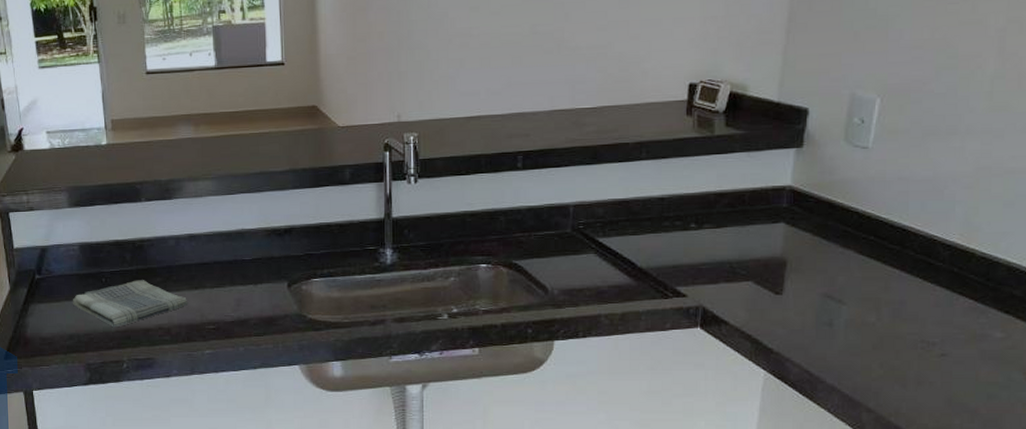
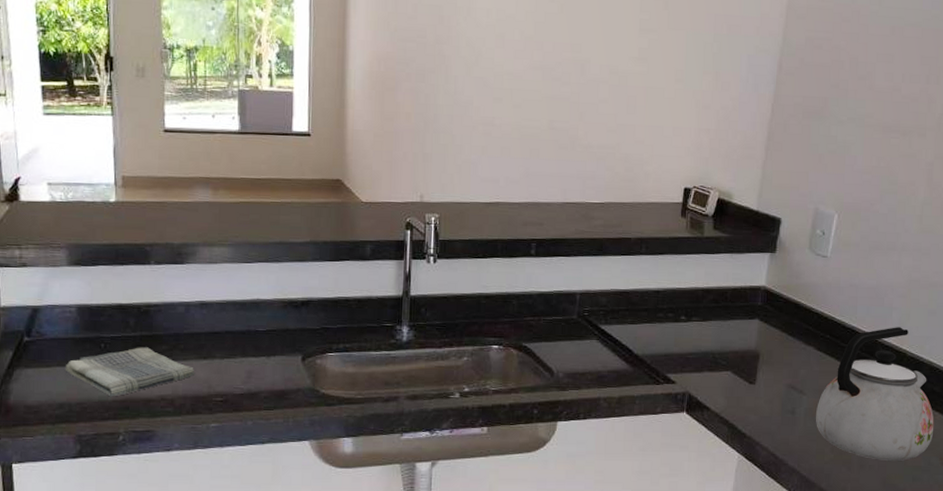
kettle: none [859,223,1015,376] -> present [816,327,934,461]

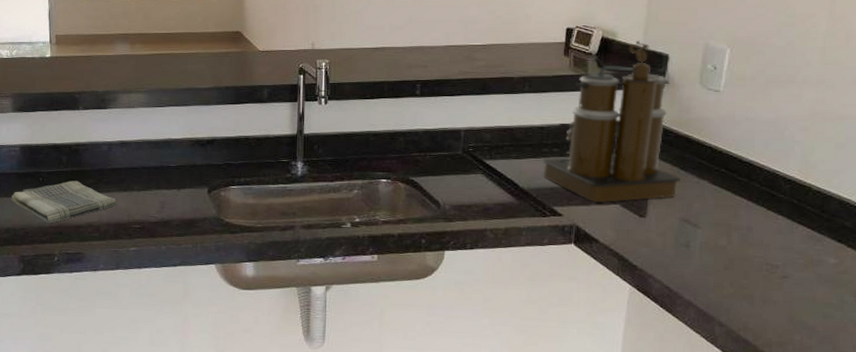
coffee maker: none [657,203,789,370] -> present [542,41,680,203]
kettle: present [816,327,934,461] -> none [713,160,846,297]

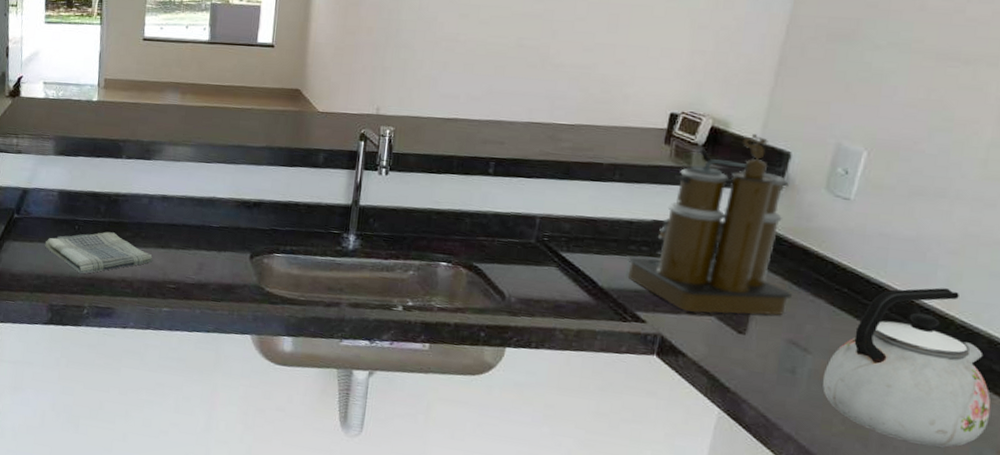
kettle: none [713,160,846,297] -> present [823,287,991,448]

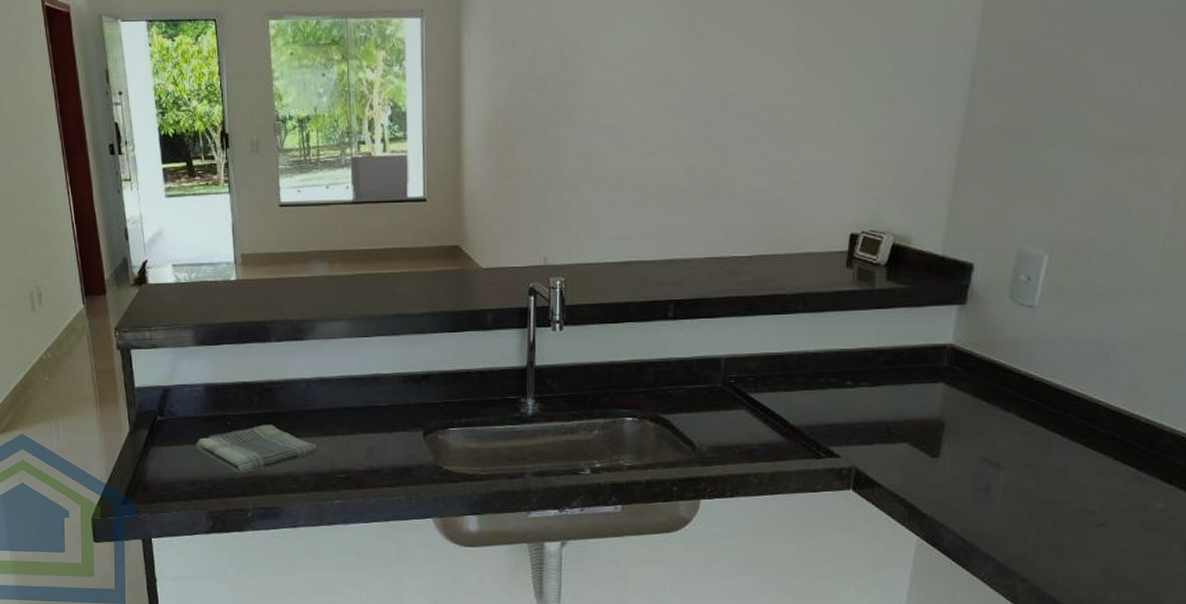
coffee maker: present [627,134,792,316] -> none [817,248,982,442]
kettle: present [823,287,991,448] -> none [1017,388,1177,548]

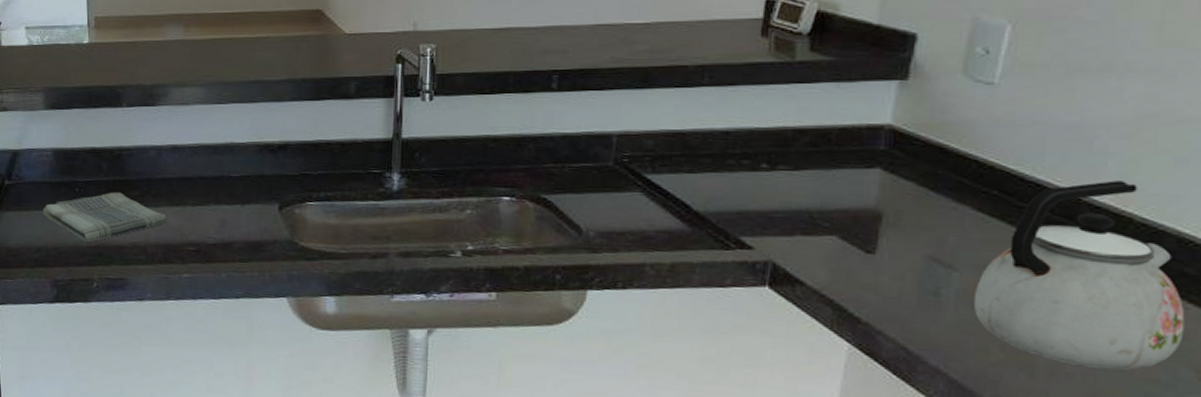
kettle: none [1017,388,1177,548] -> present [974,180,1185,370]

